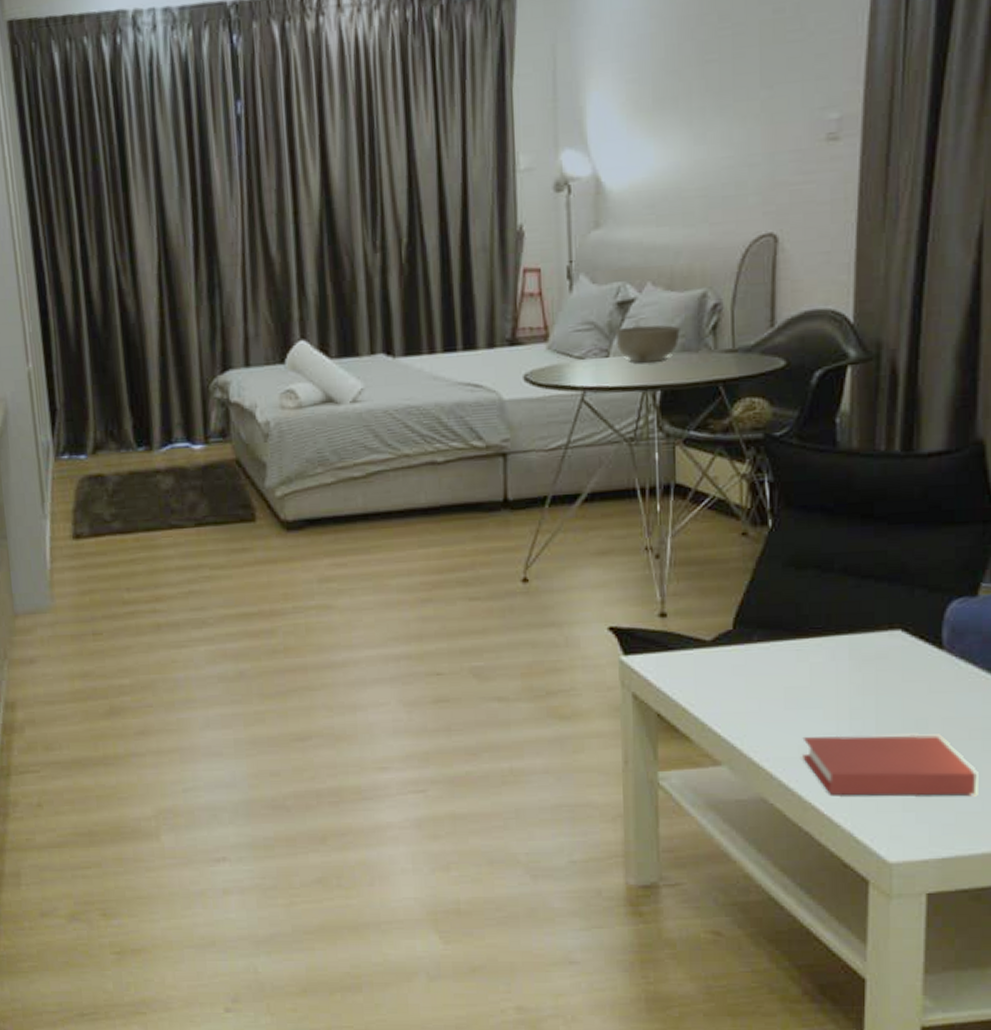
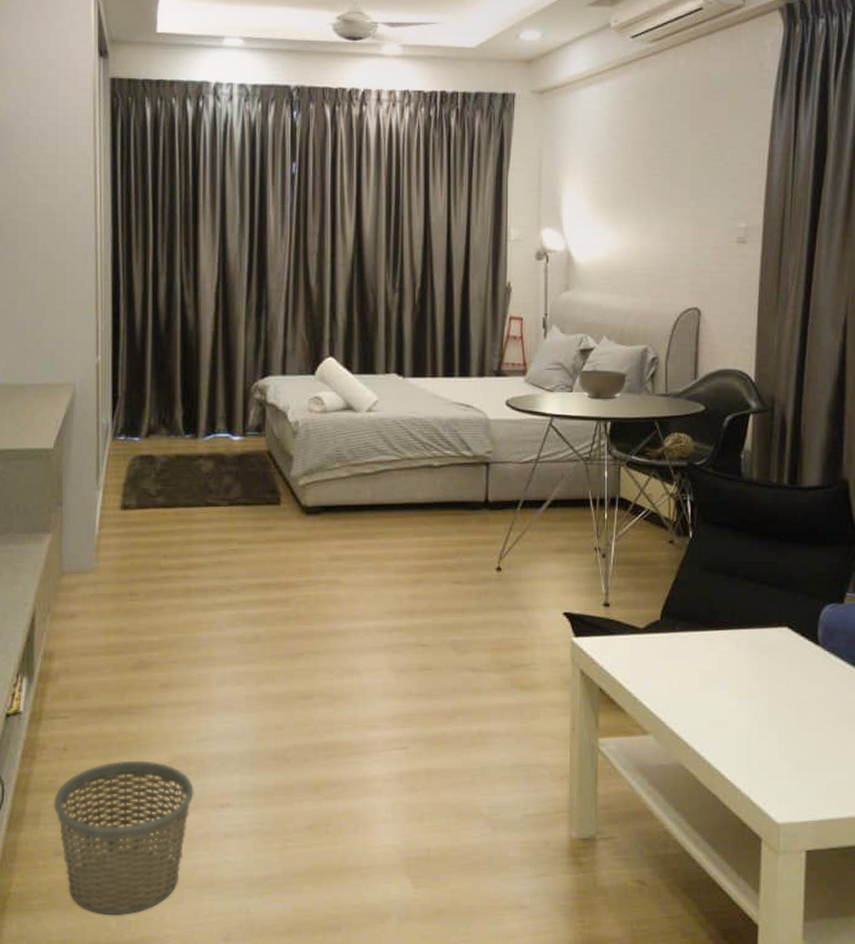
basket: none [33,814,185,976] -> present [53,760,194,915]
book: present [802,734,977,796] -> none [712,713,843,767]

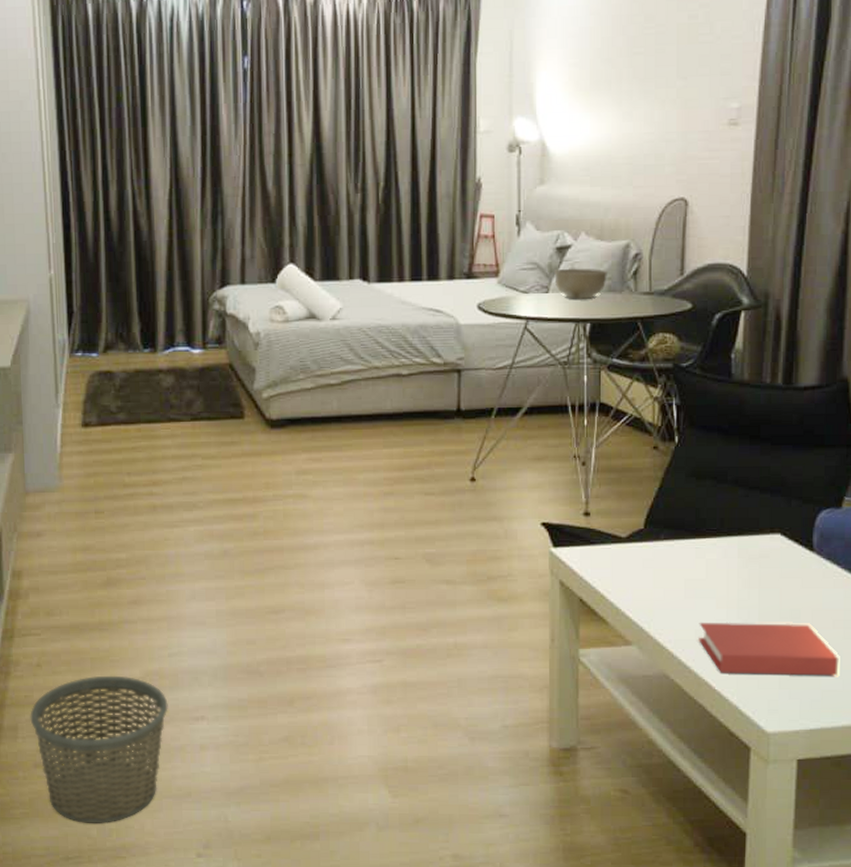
book: none [712,713,843,767] -> present [699,622,839,676]

